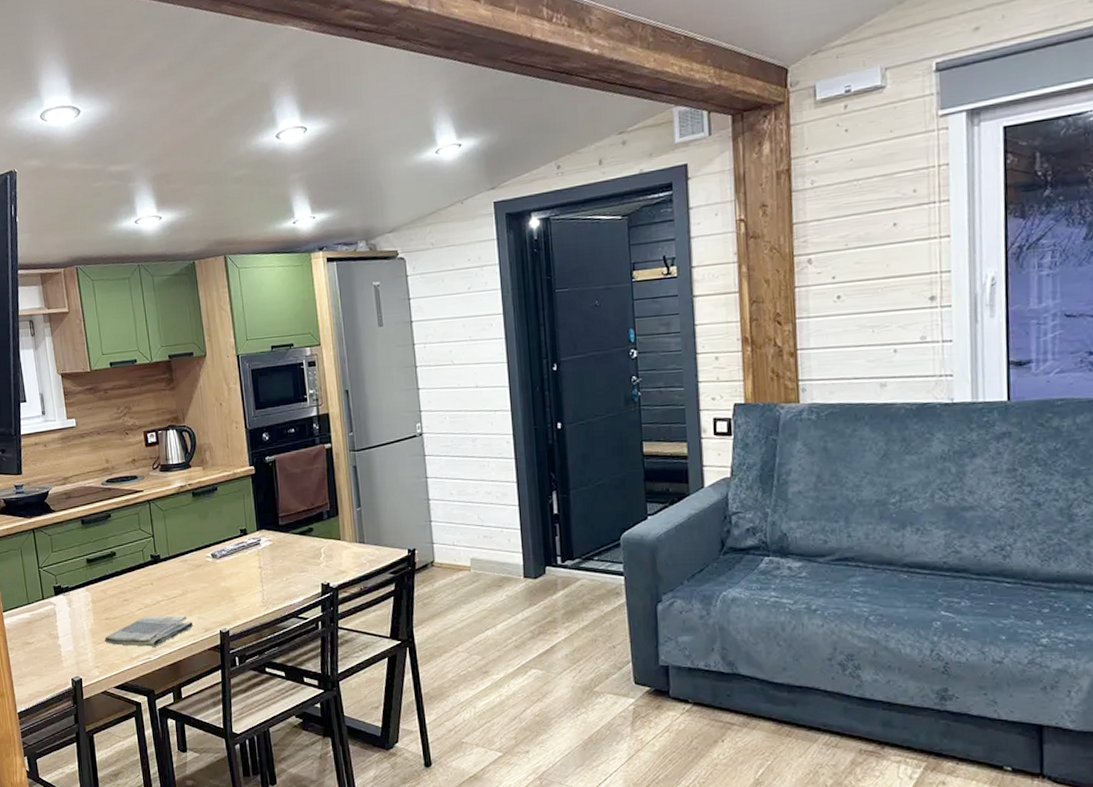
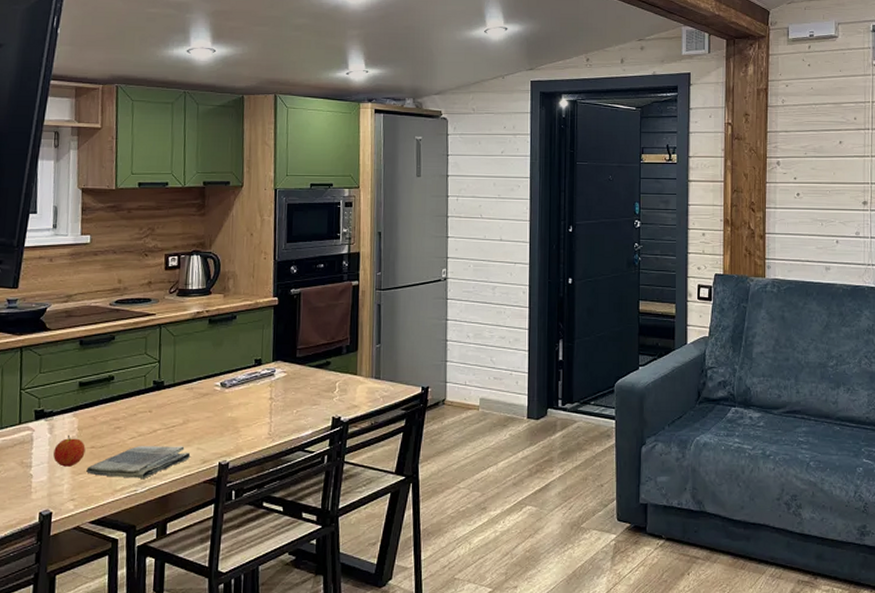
fruit: none [75,607,101,637] -> present [53,434,86,467]

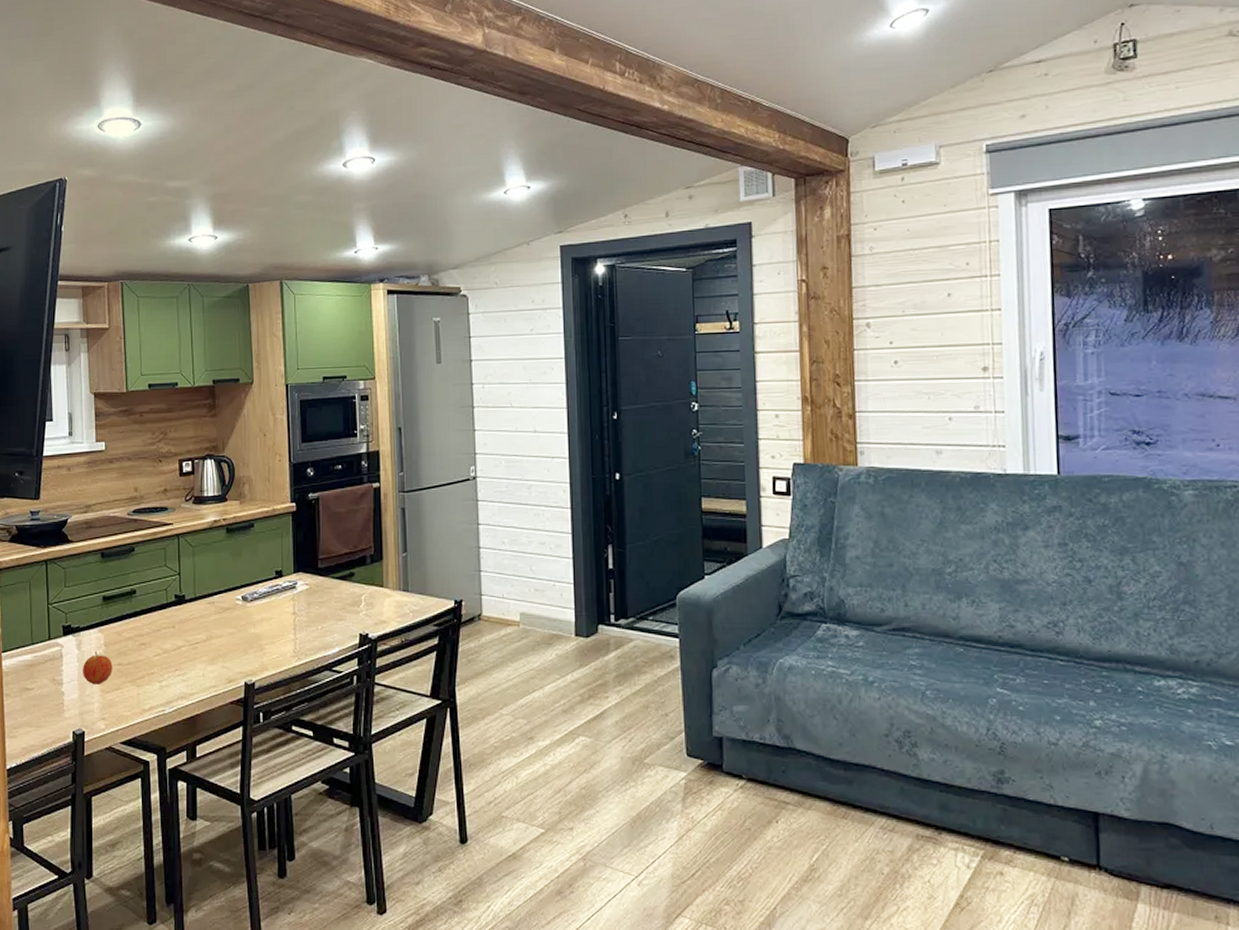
dish towel: present [86,446,191,478] -> none [115,664,216,698]

